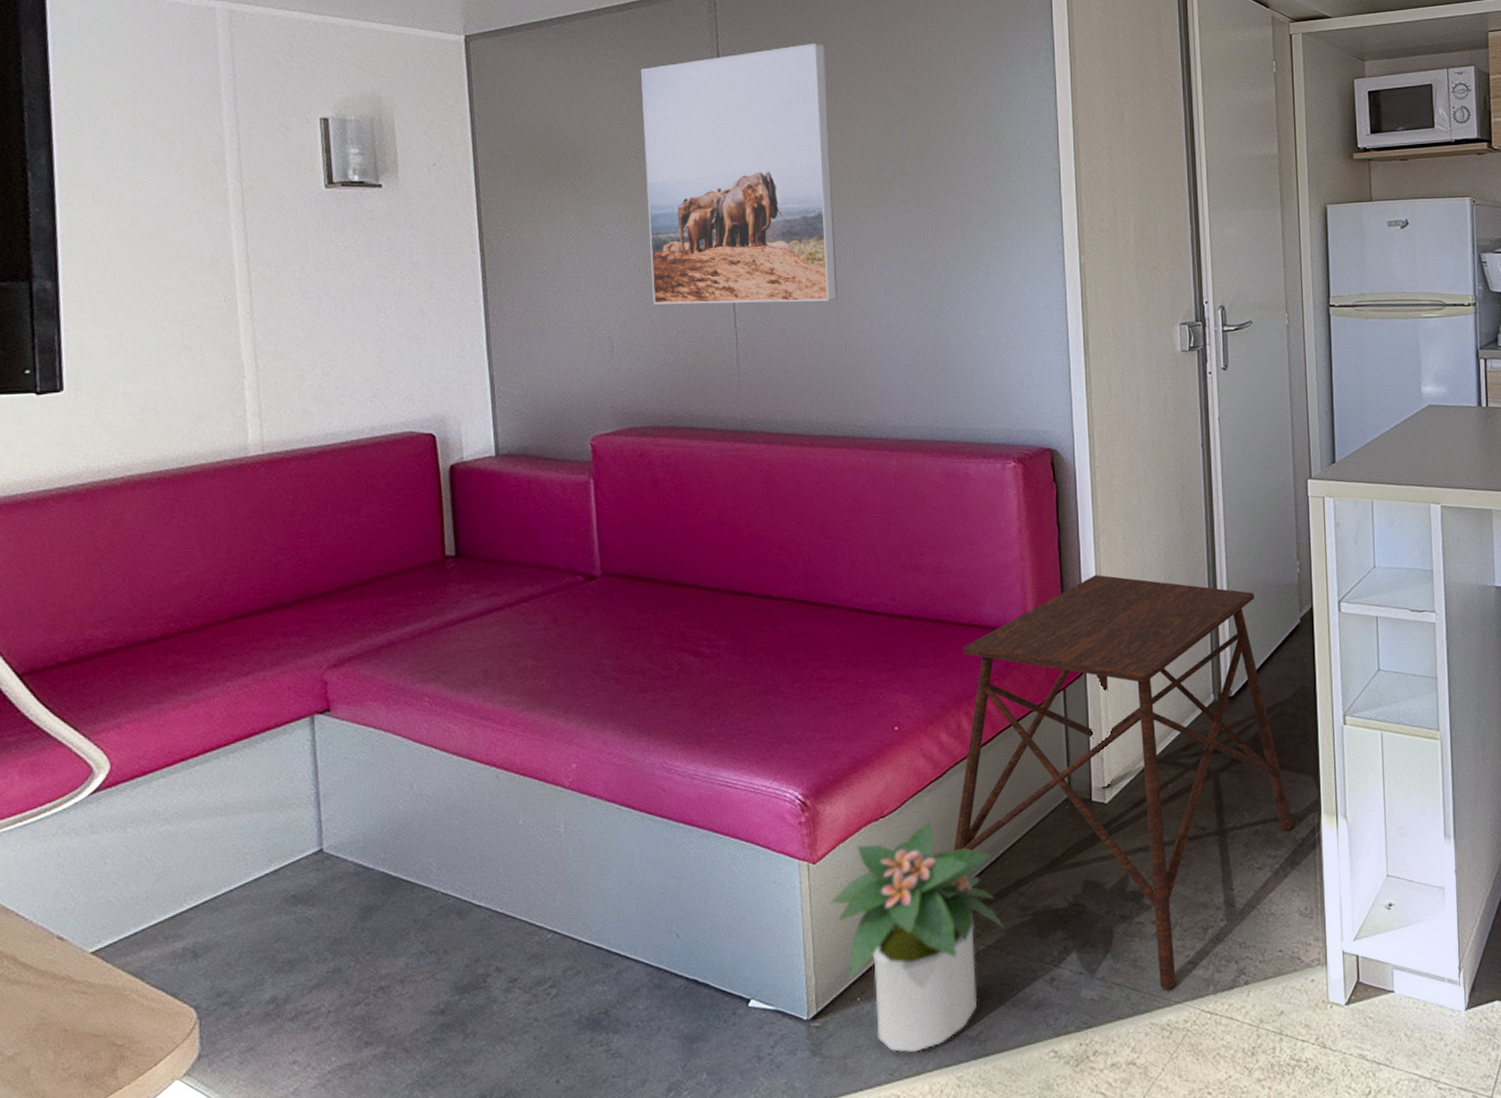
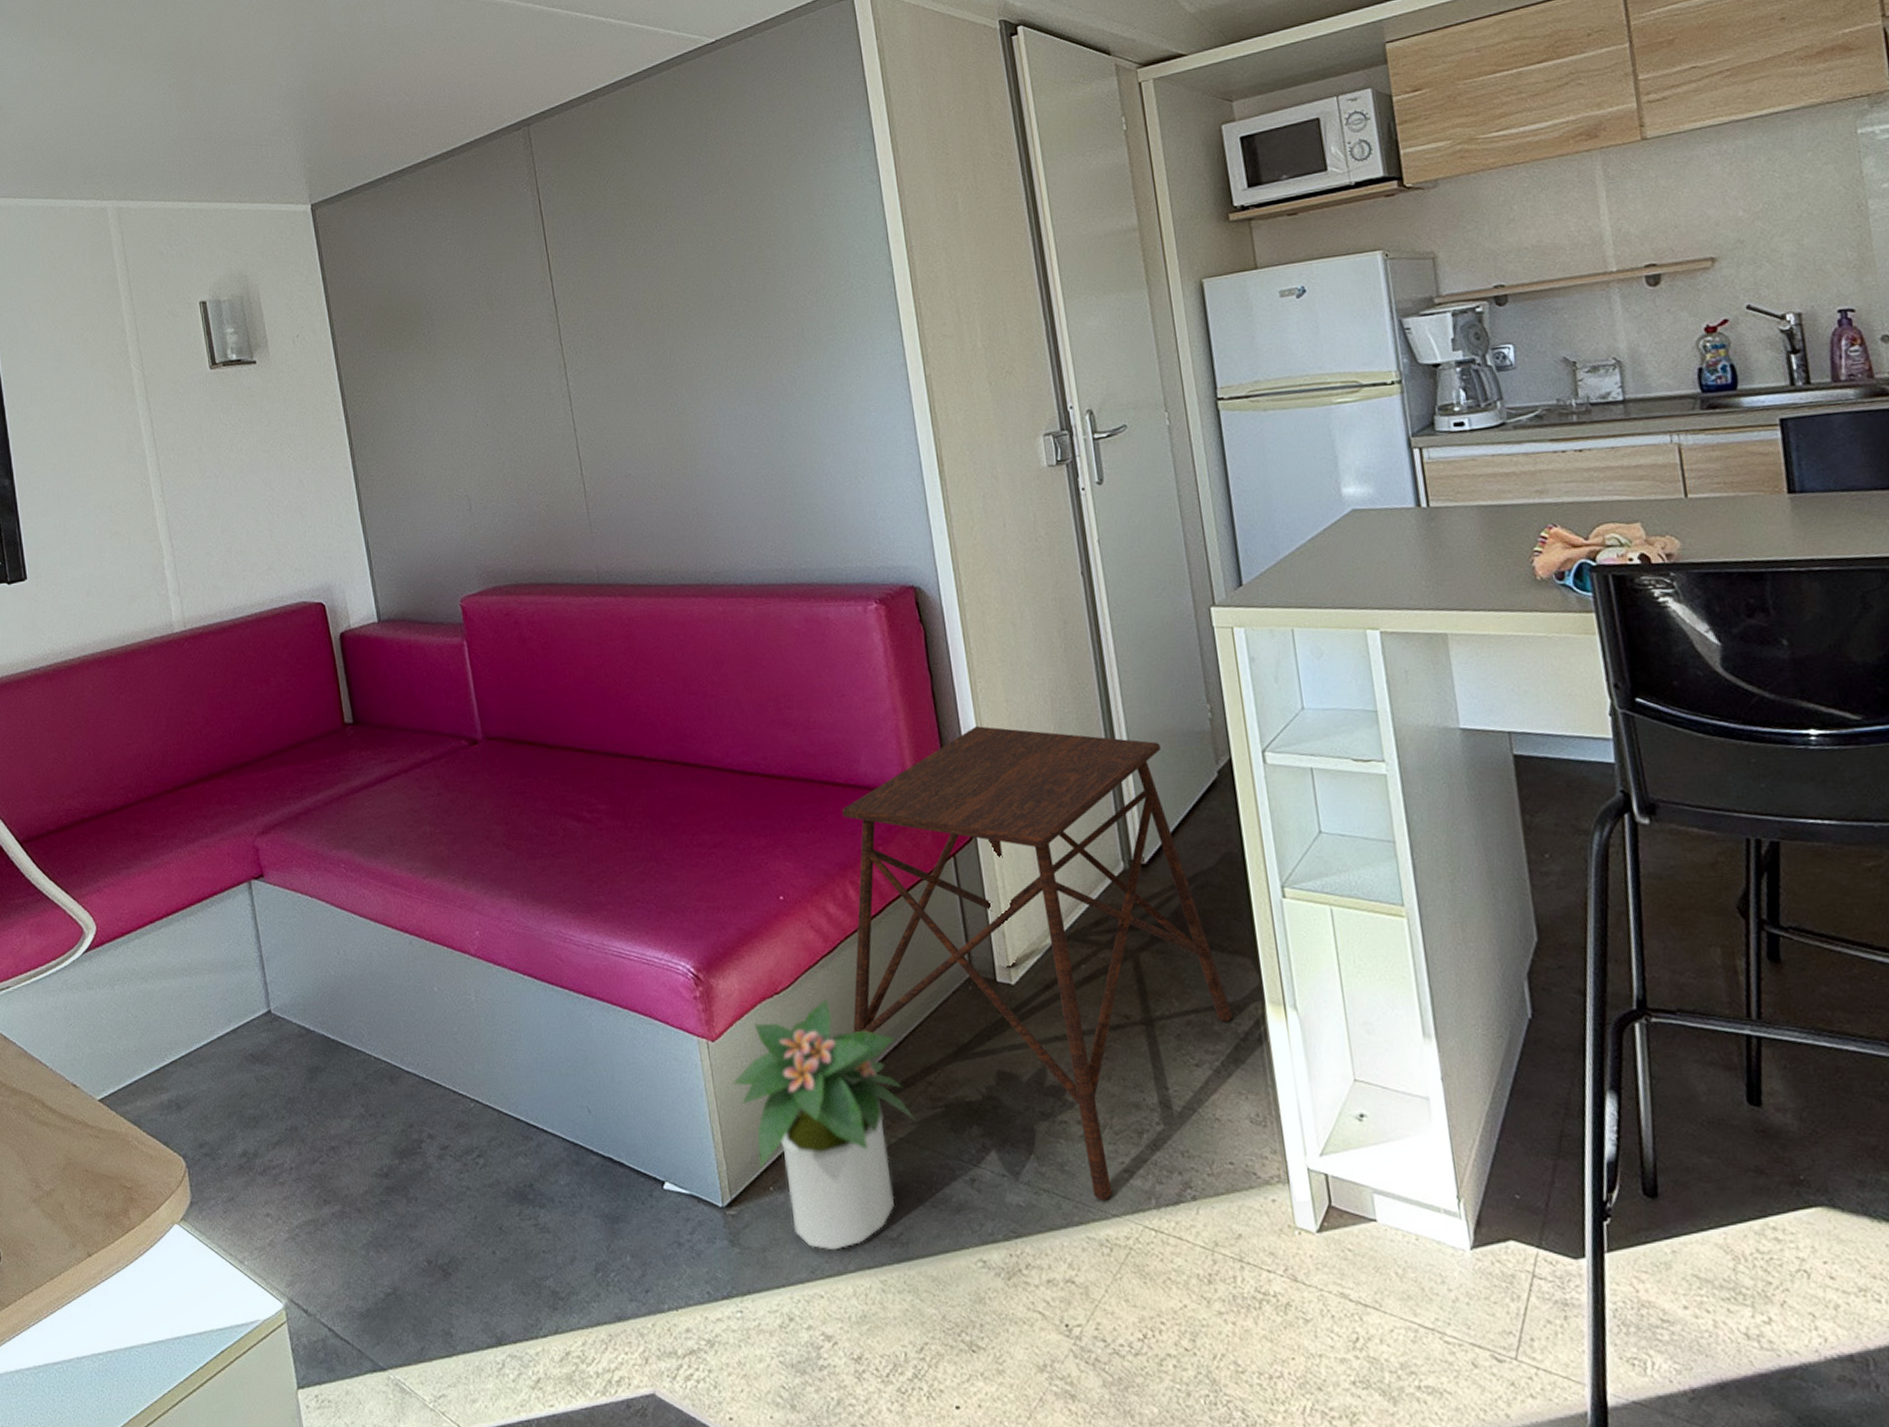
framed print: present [640,43,837,305] -> none [468,166,678,458]

